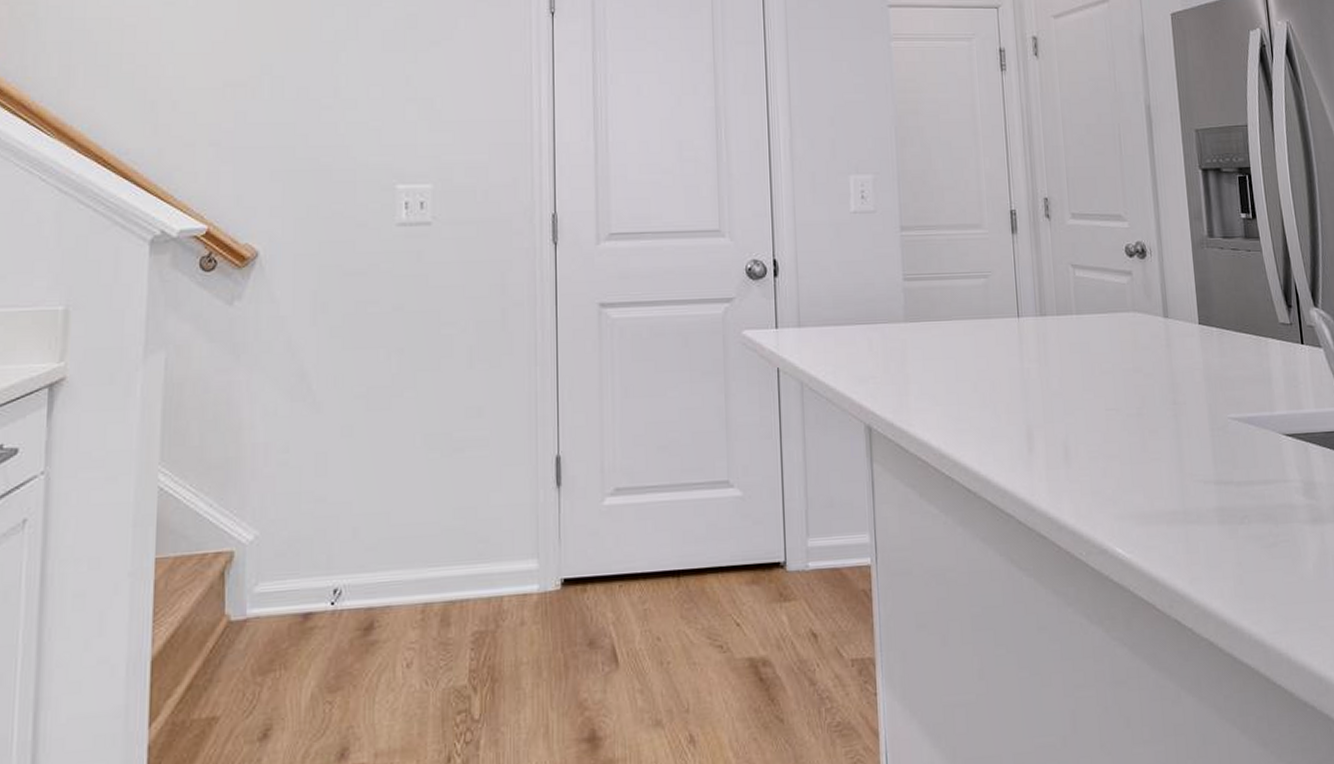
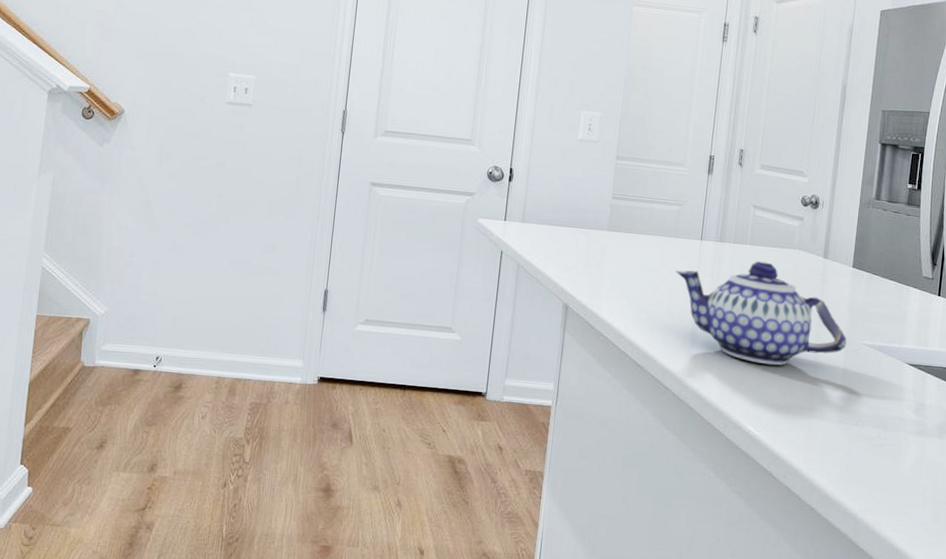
teapot: none [994,333,1212,464] -> present [675,261,848,366]

